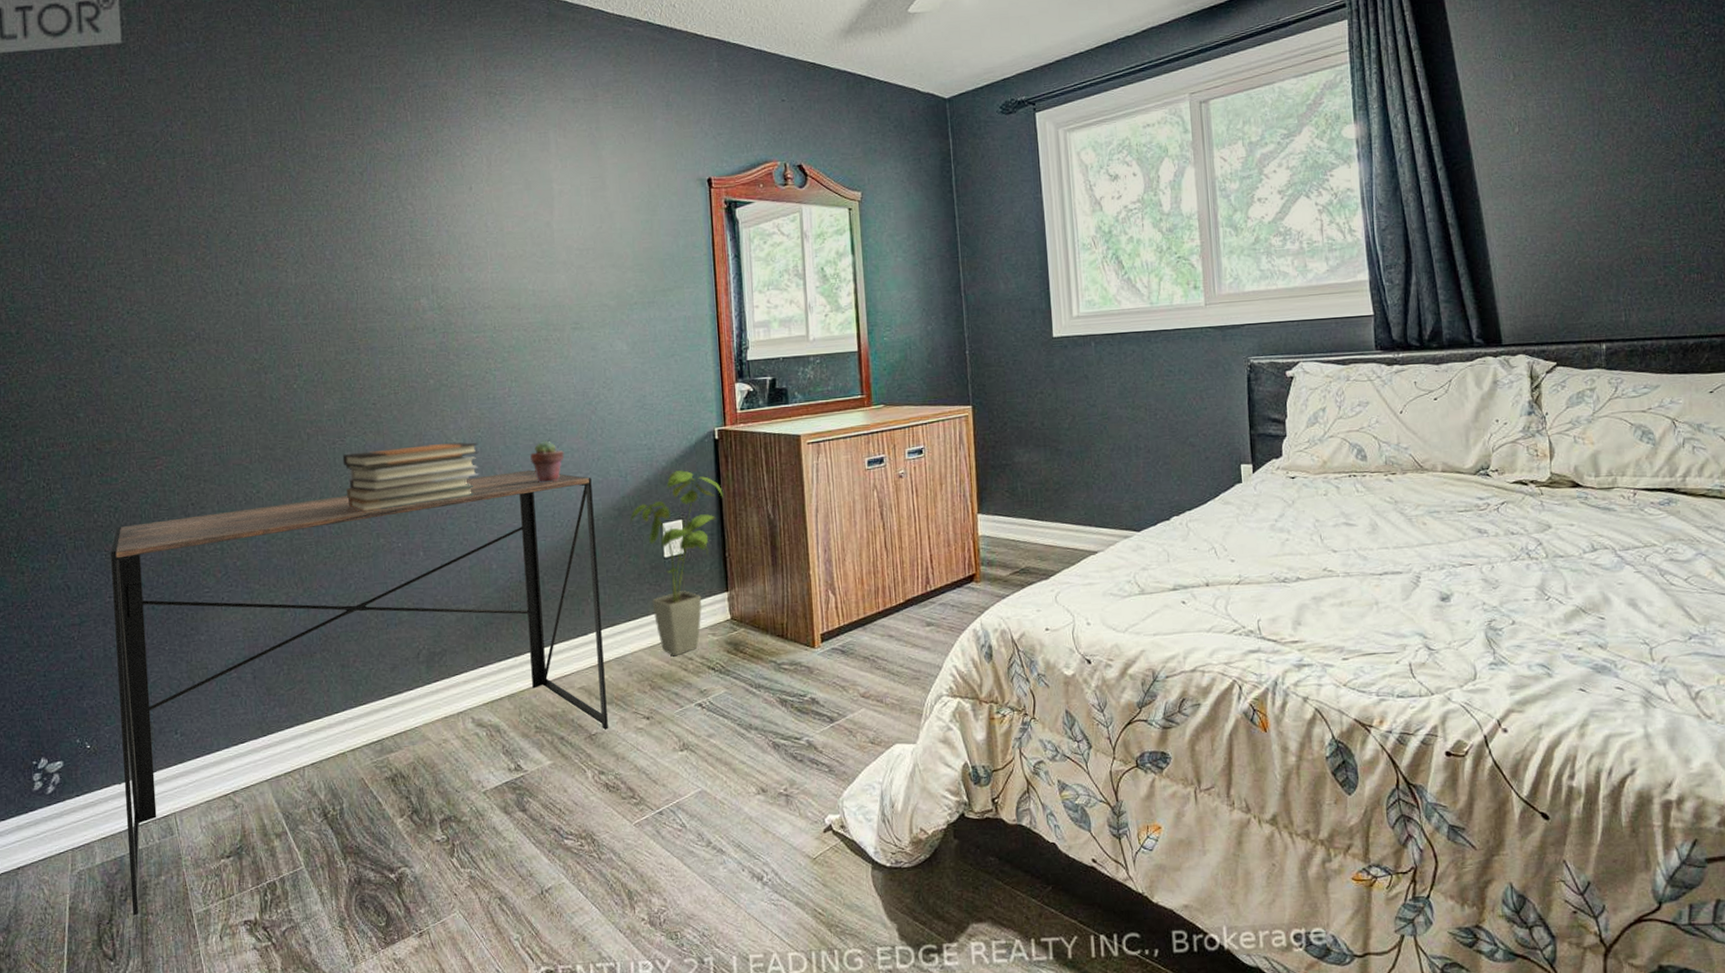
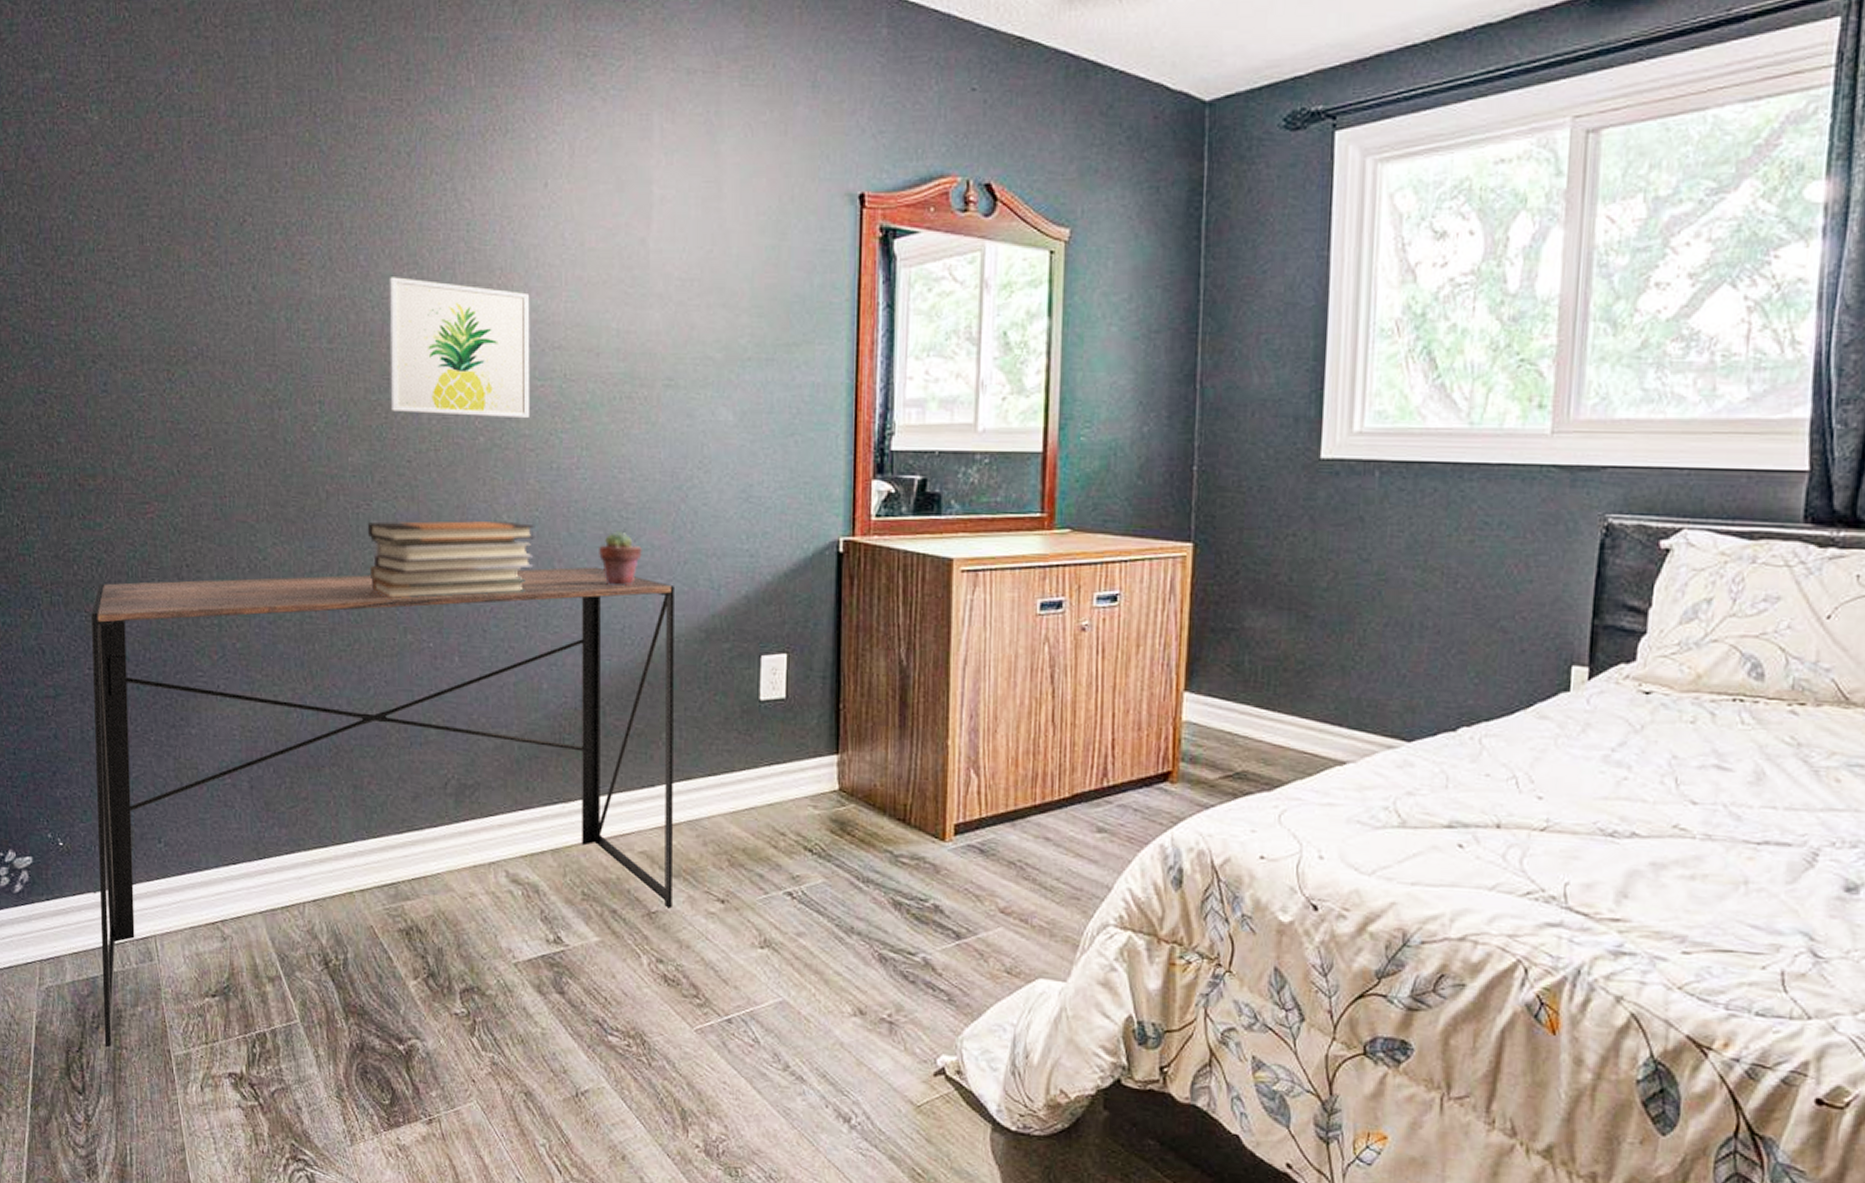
wall art: none [350,265,469,367] -> present [389,277,531,419]
house plant: present [629,470,723,657] -> none [719,589,843,829]

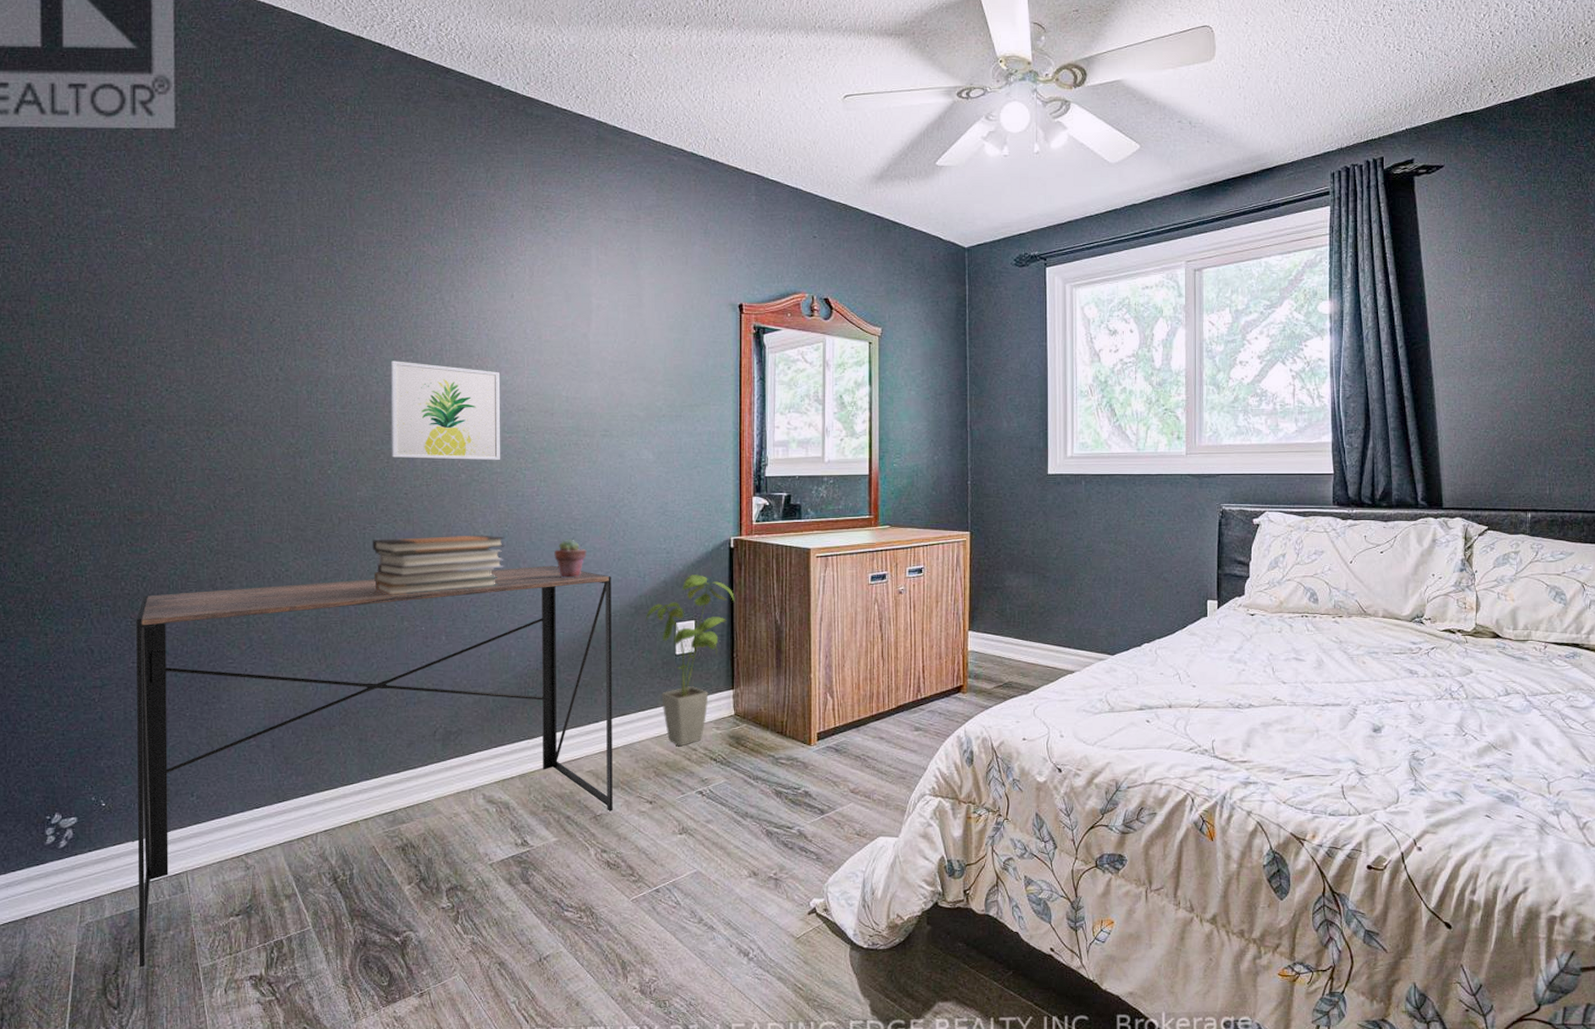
house plant: none [719,589,843,829] -> present [645,575,735,747]

